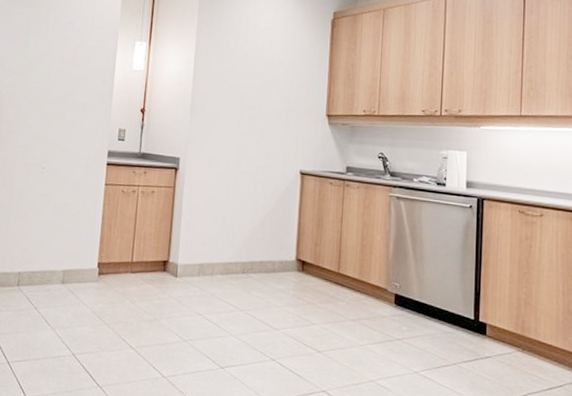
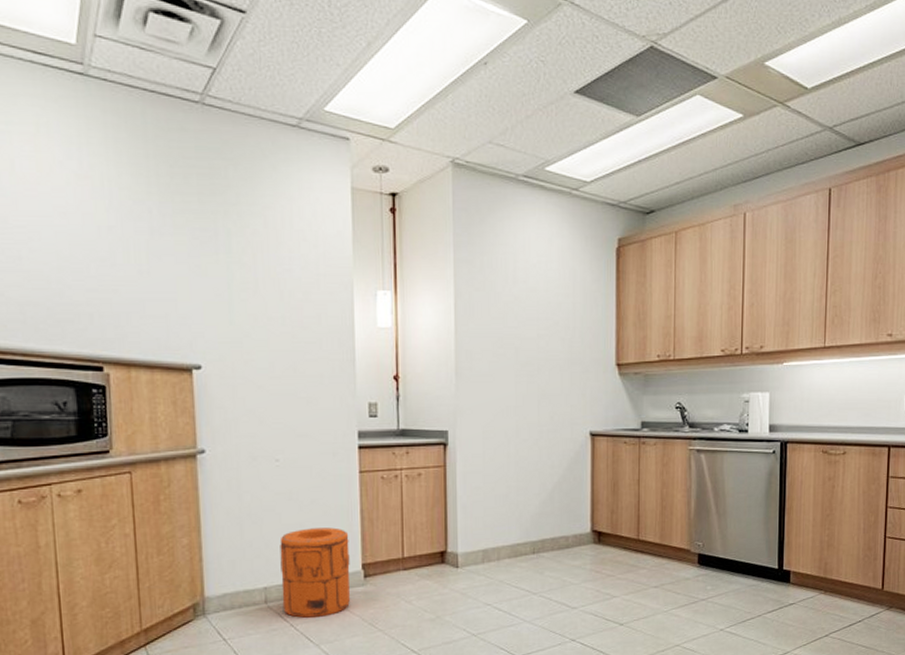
trash can: none [30,226,91,305] -> present [280,527,350,618]

